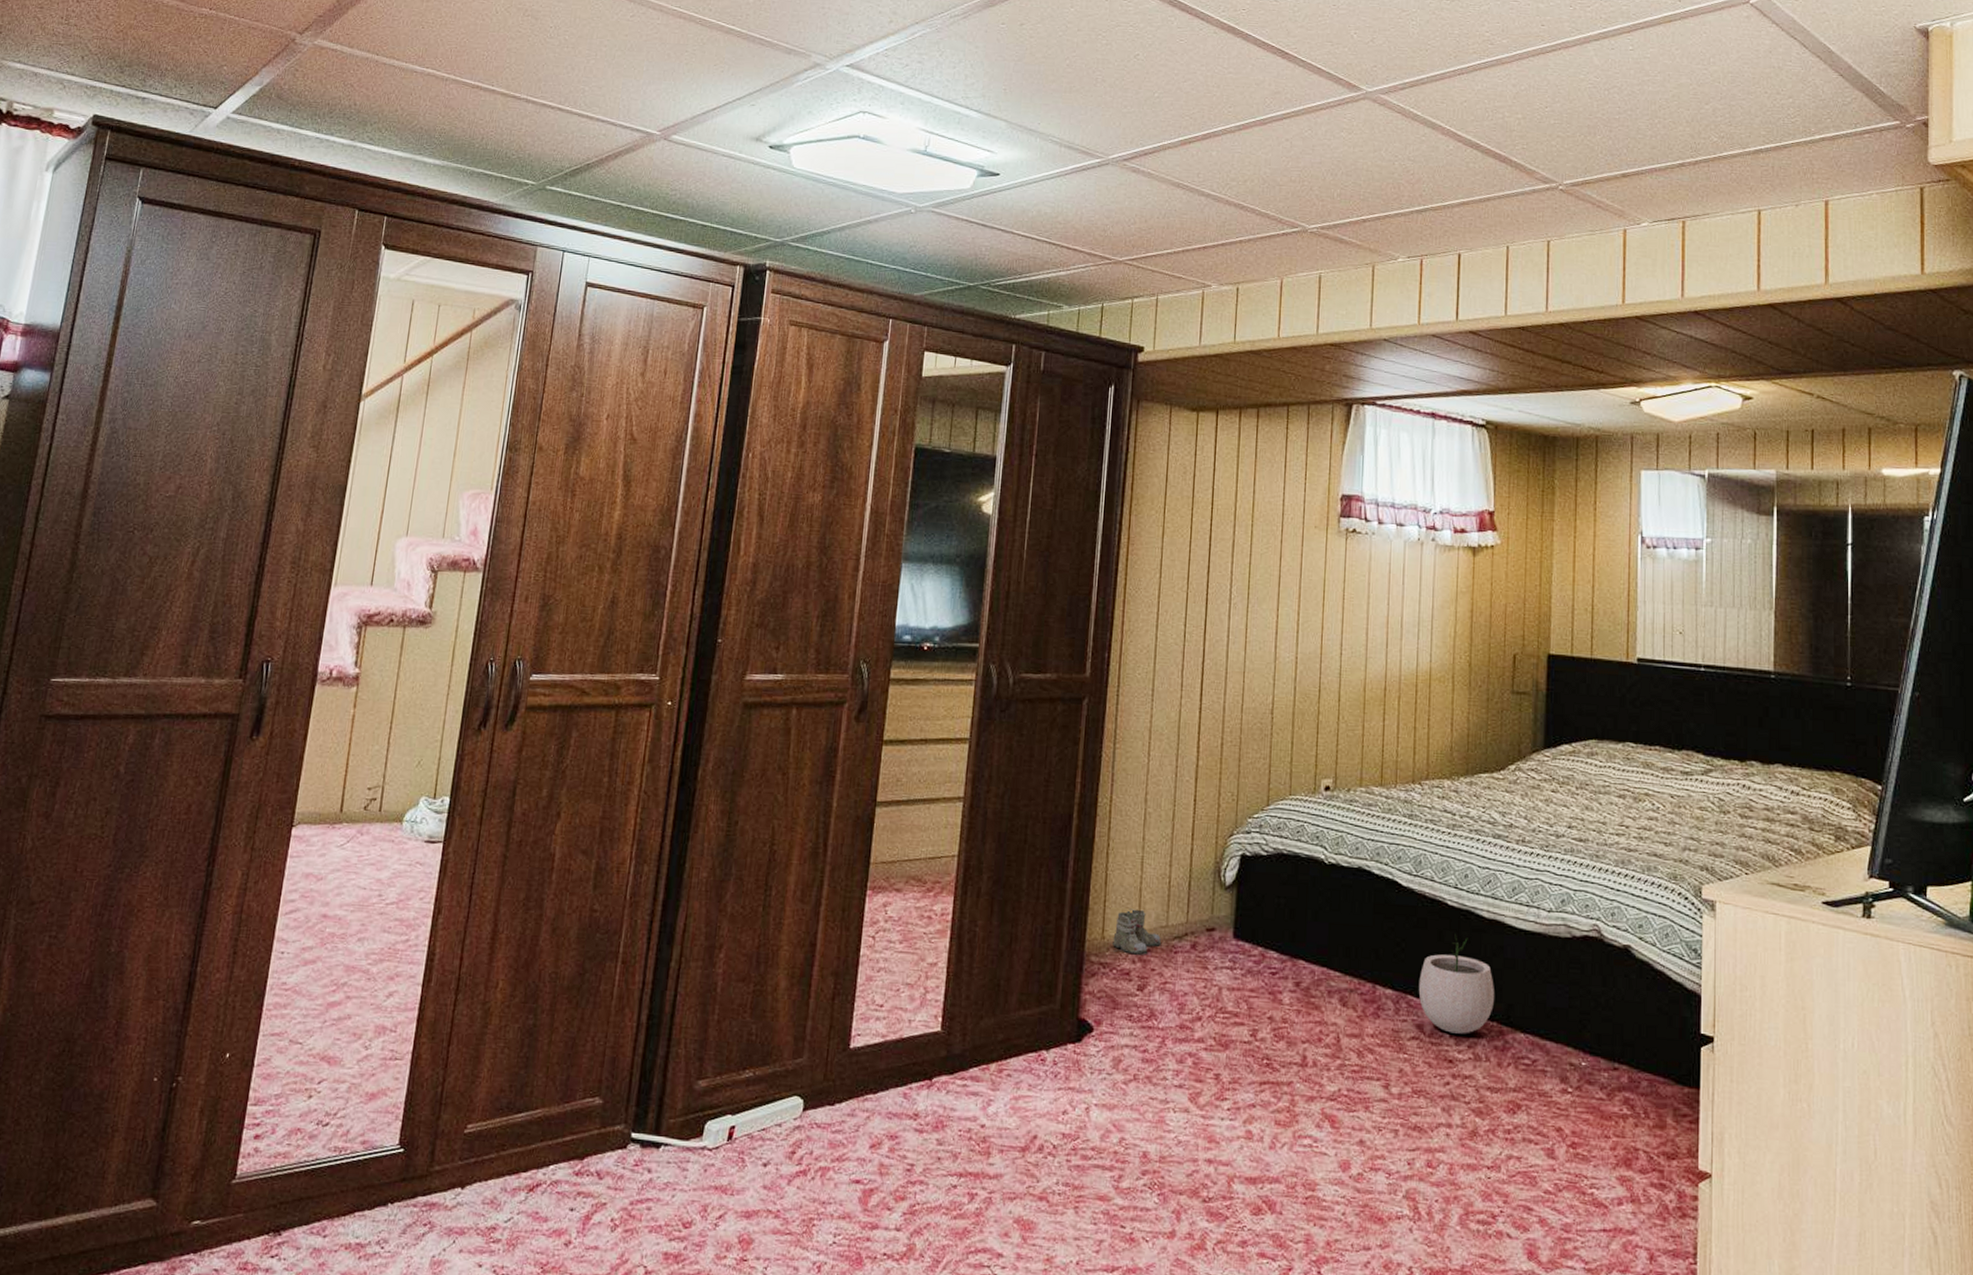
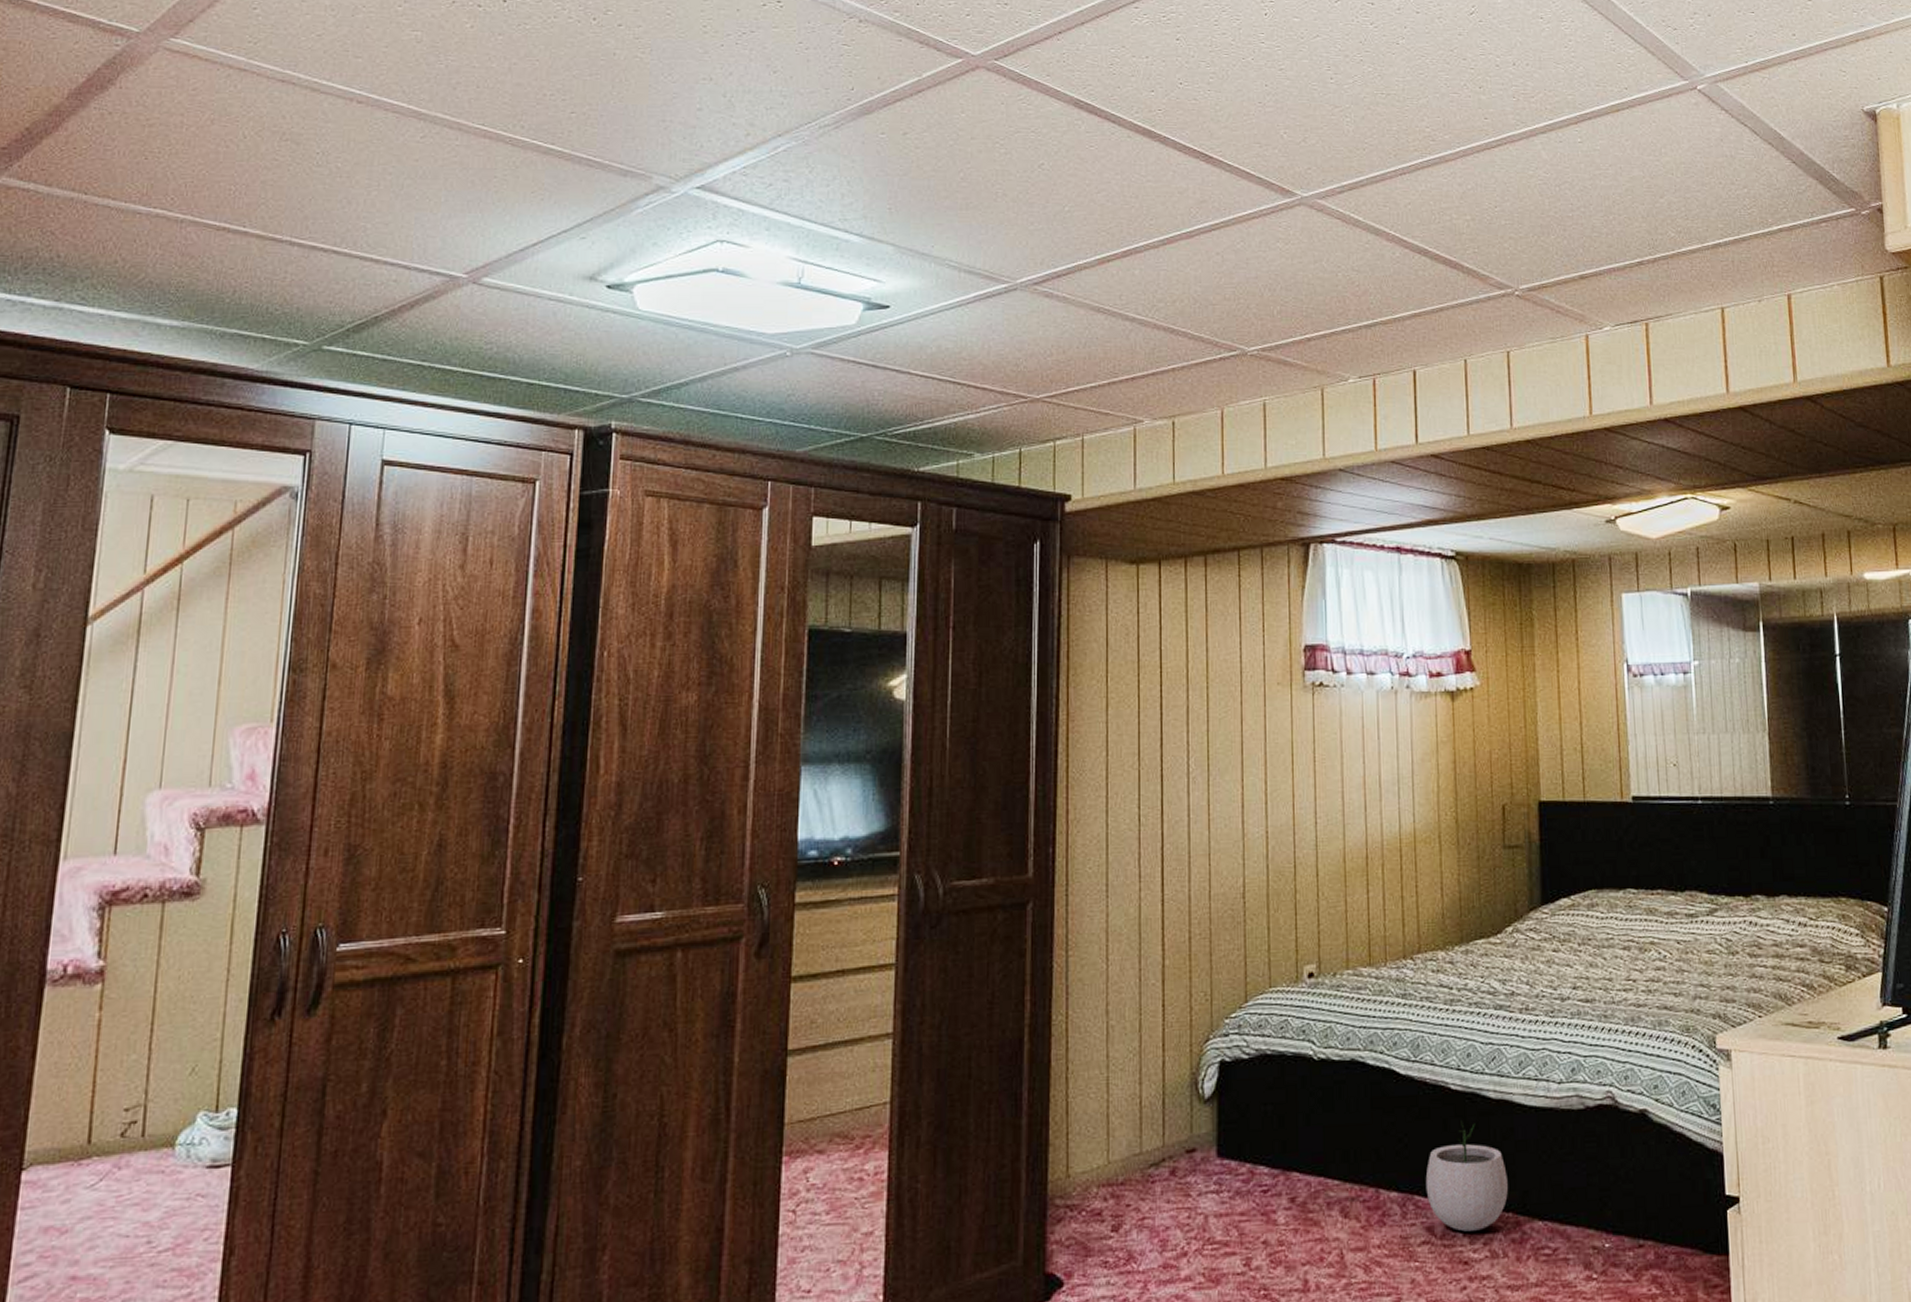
boots: present [1113,909,1162,955] -> none [1080,1138,1136,1191]

